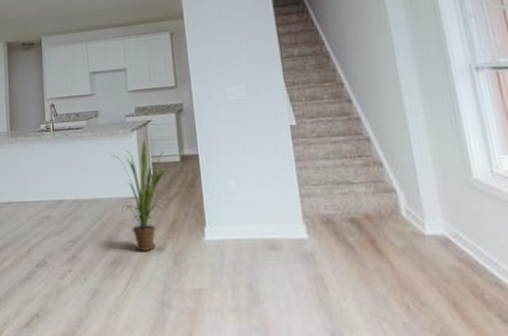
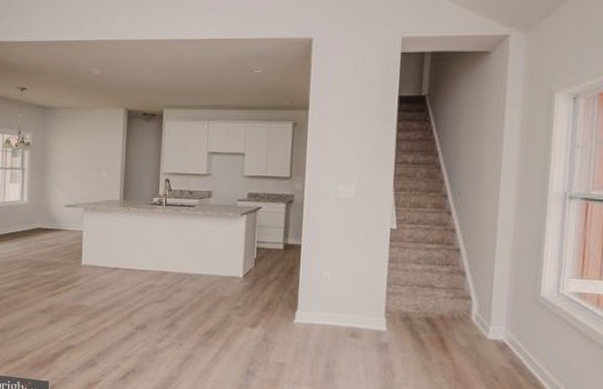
house plant: present [109,139,167,251] -> none [217,224,270,326]

